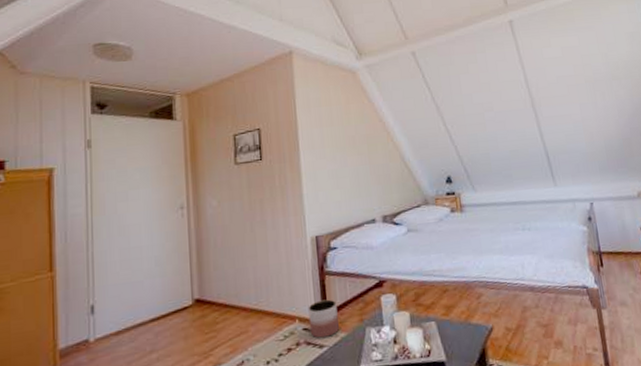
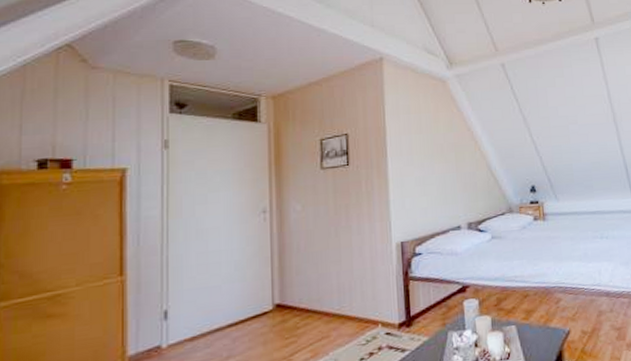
planter: present [308,299,340,339] -> none [391,304,423,343]

